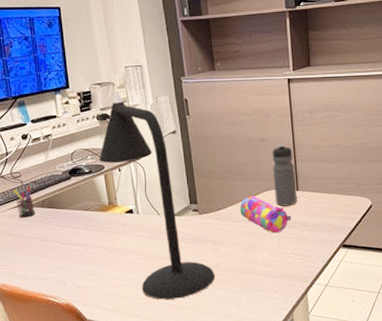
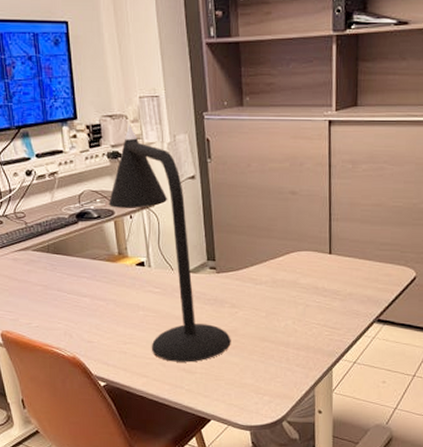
pen holder: present [14,187,35,218] -> none [18,229,41,263]
pencil case: present [239,195,291,234] -> none [262,256,321,301]
water bottle: present [272,144,297,206] -> none [303,199,330,271]

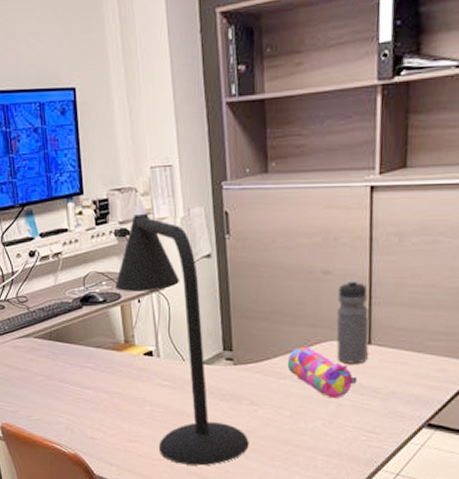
pencil case: none [262,256,321,301] -> present [287,346,357,399]
water bottle: none [303,199,330,271] -> present [336,279,369,364]

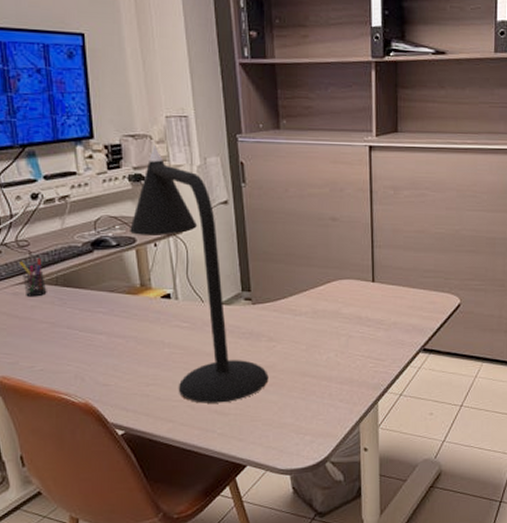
pen holder: none [20,314,42,351] -> present [20,259,47,297]
pencil case: present [287,346,357,399] -> none [302,285,364,332]
water bottle: present [336,279,369,364] -> none [344,225,372,300]

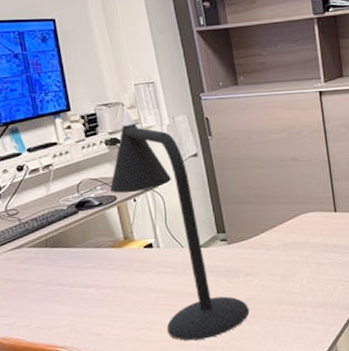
pen holder: present [20,259,47,297] -> none [10,225,38,261]

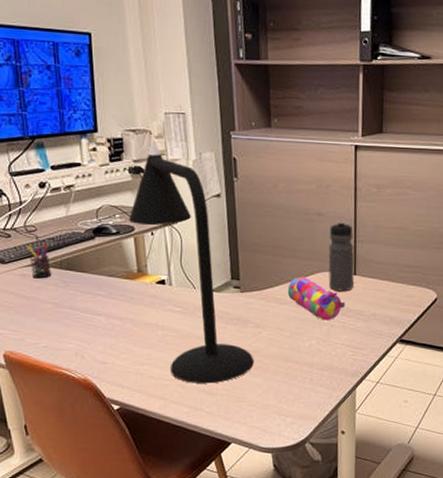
pen holder: none [10,225,38,261] -> present [27,243,52,279]
pencil case: none [273,220,330,260] -> present [287,276,345,321]
water bottle: none [305,162,336,230] -> present [328,221,355,292]

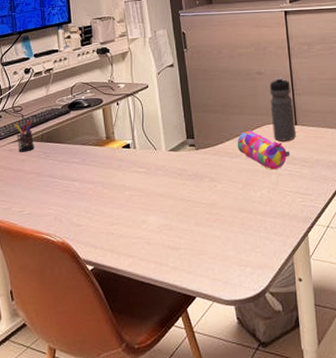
desk lamp: present [129,139,254,384] -> none [98,24,212,240]

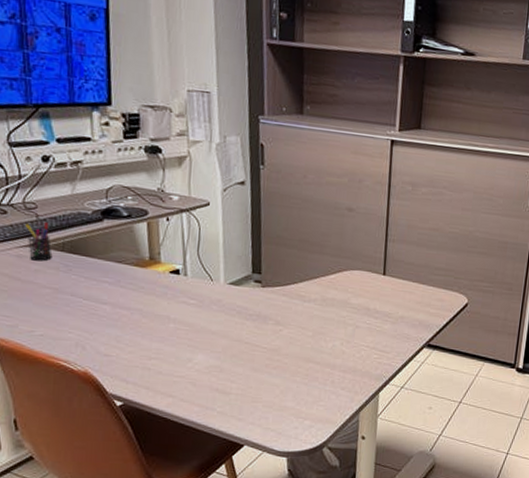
pencil case: present [237,130,290,170] -> none [312,273,373,321]
water bottle: present [269,77,296,142] -> none [356,217,385,292]

